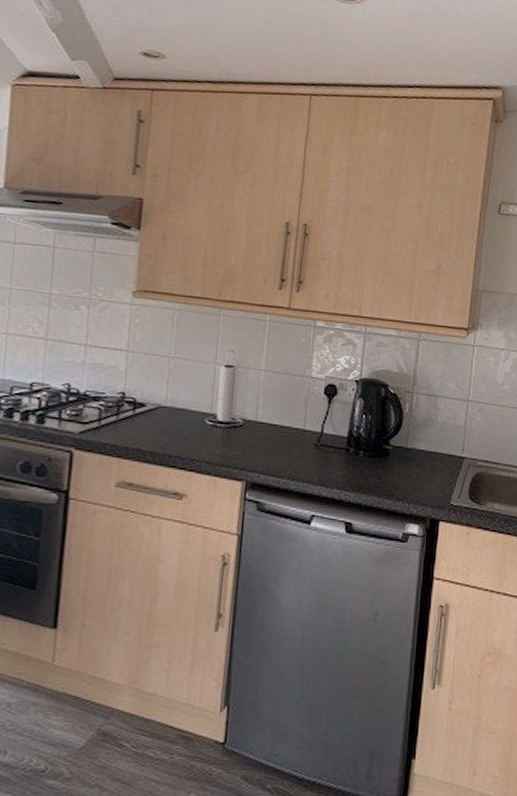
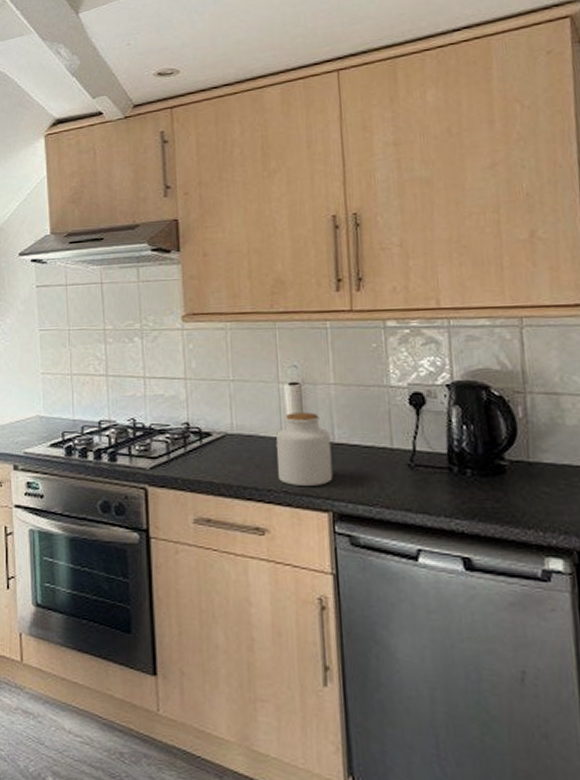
jar: none [202,392,254,458] -> present [276,412,333,486]

